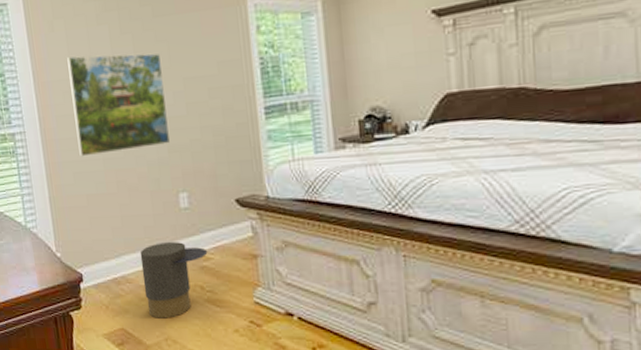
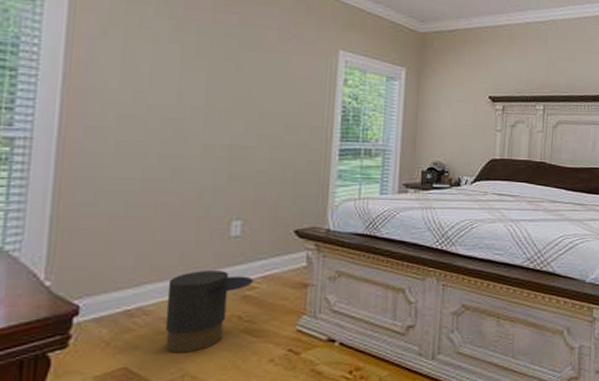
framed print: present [67,53,171,157] -> none [110,67,239,174]

